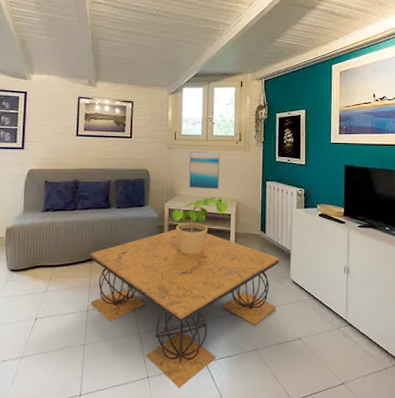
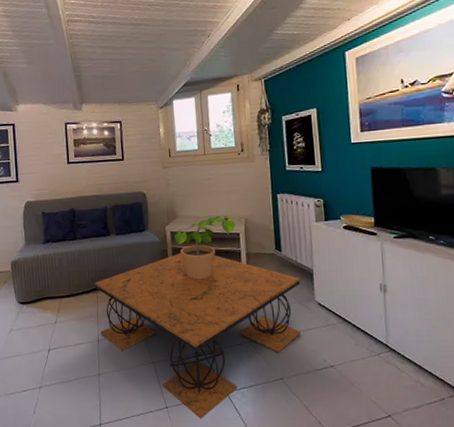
wall art: present [188,152,220,190] -> none [187,166,224,208]

